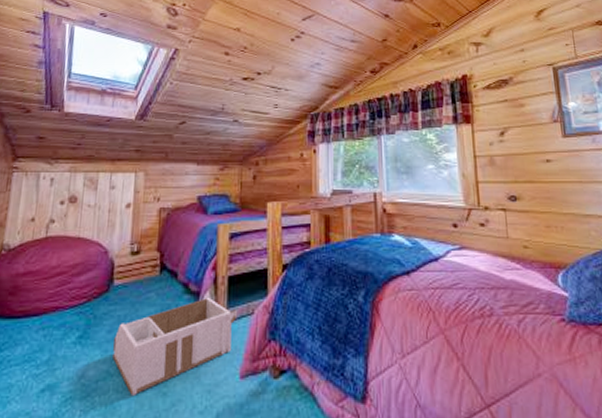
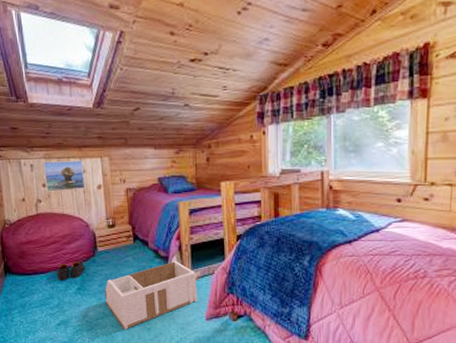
shoes: none [54,299,94,326] -> present [56,261,86,281]
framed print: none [63,175,113,210] -> present [43,161,86,192]

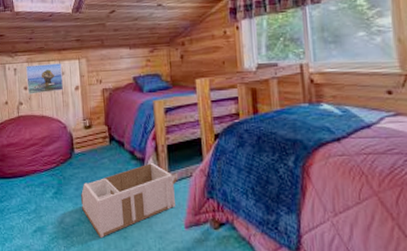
shoes: present [56,261,86,281] -> none [35,164,62,185]

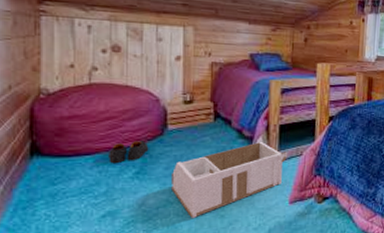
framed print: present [26,63,64,95] -> none [106,24,161,60]
shoes: none [35,164,62,185] -> present [109,141,149,164]

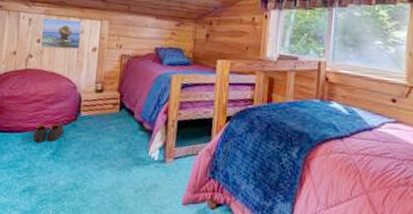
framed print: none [106,24,161,60] -> present [40,17,82,50]
storage bin: present [171,141,287,218] -> none [79,135,183,205]

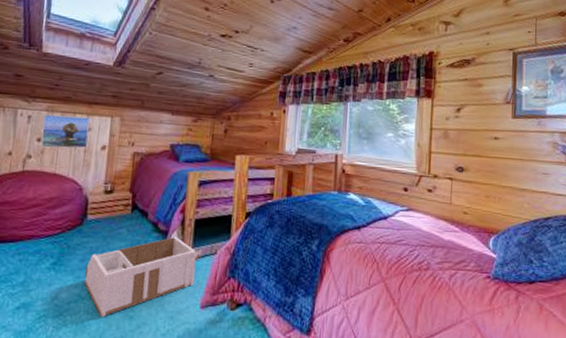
shoes: present [33,123,65,144] -> none [30,229,68,253]
storage bin: none [79,135,183,205] -> present [84,236,201,317]

